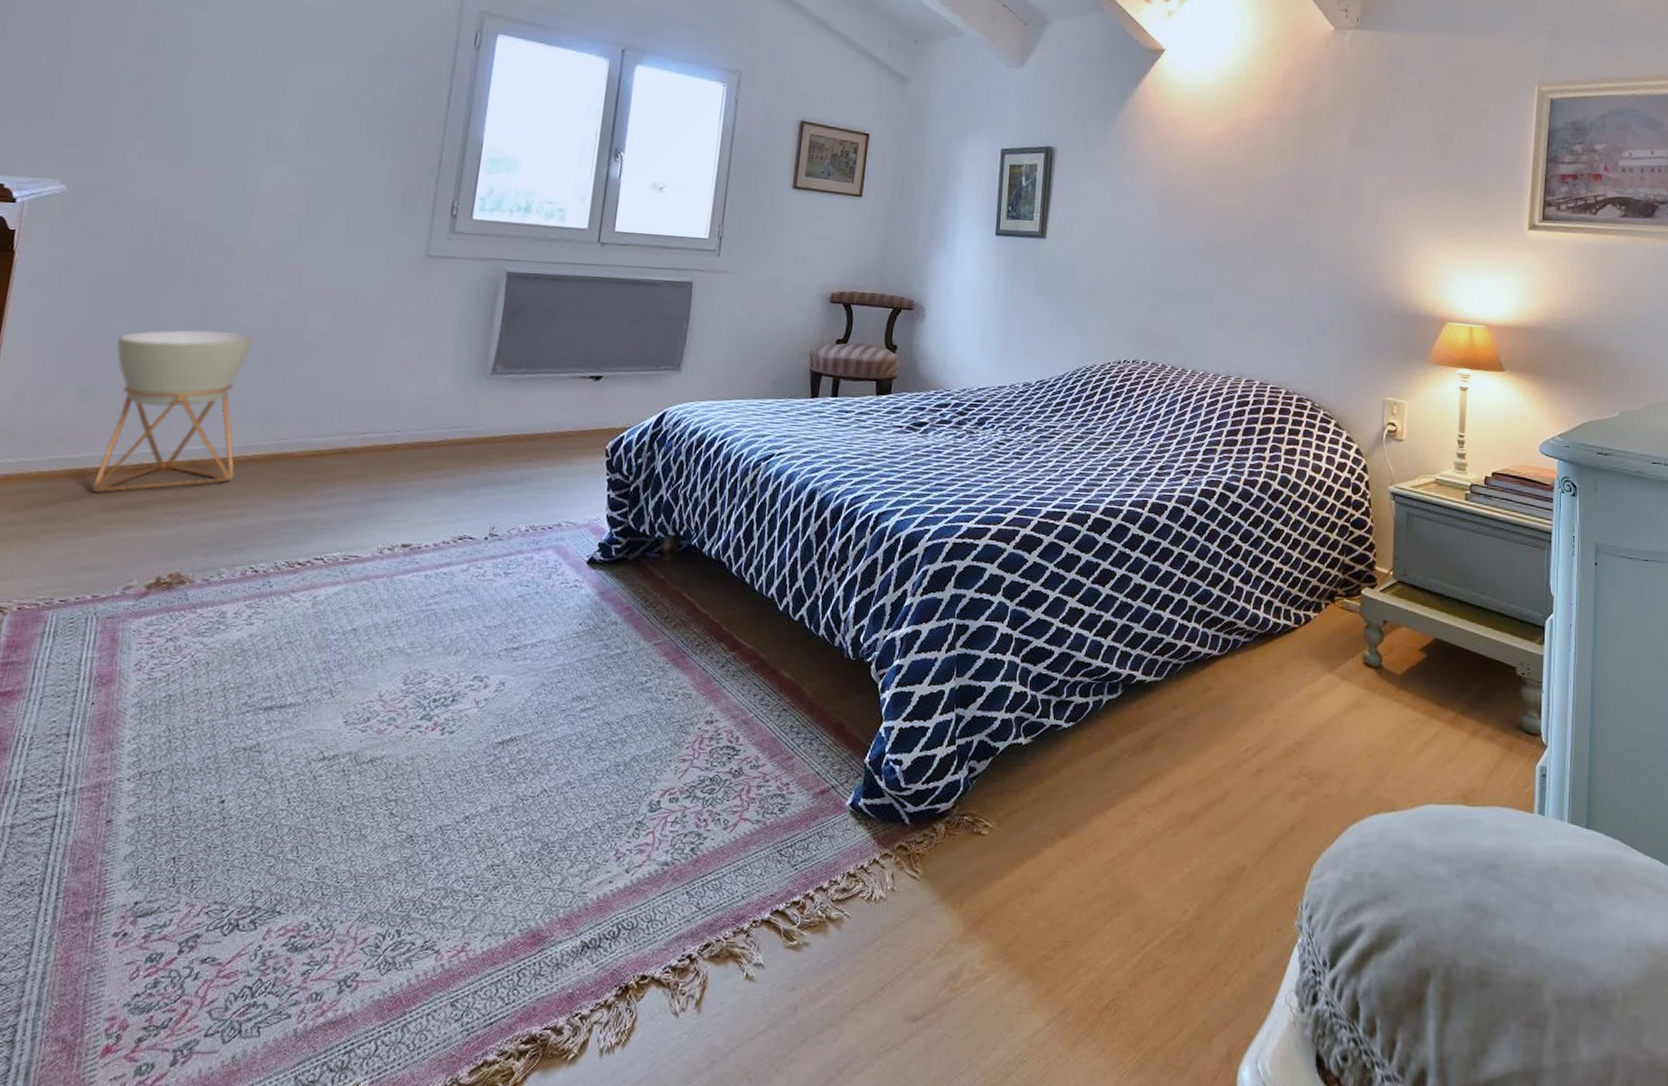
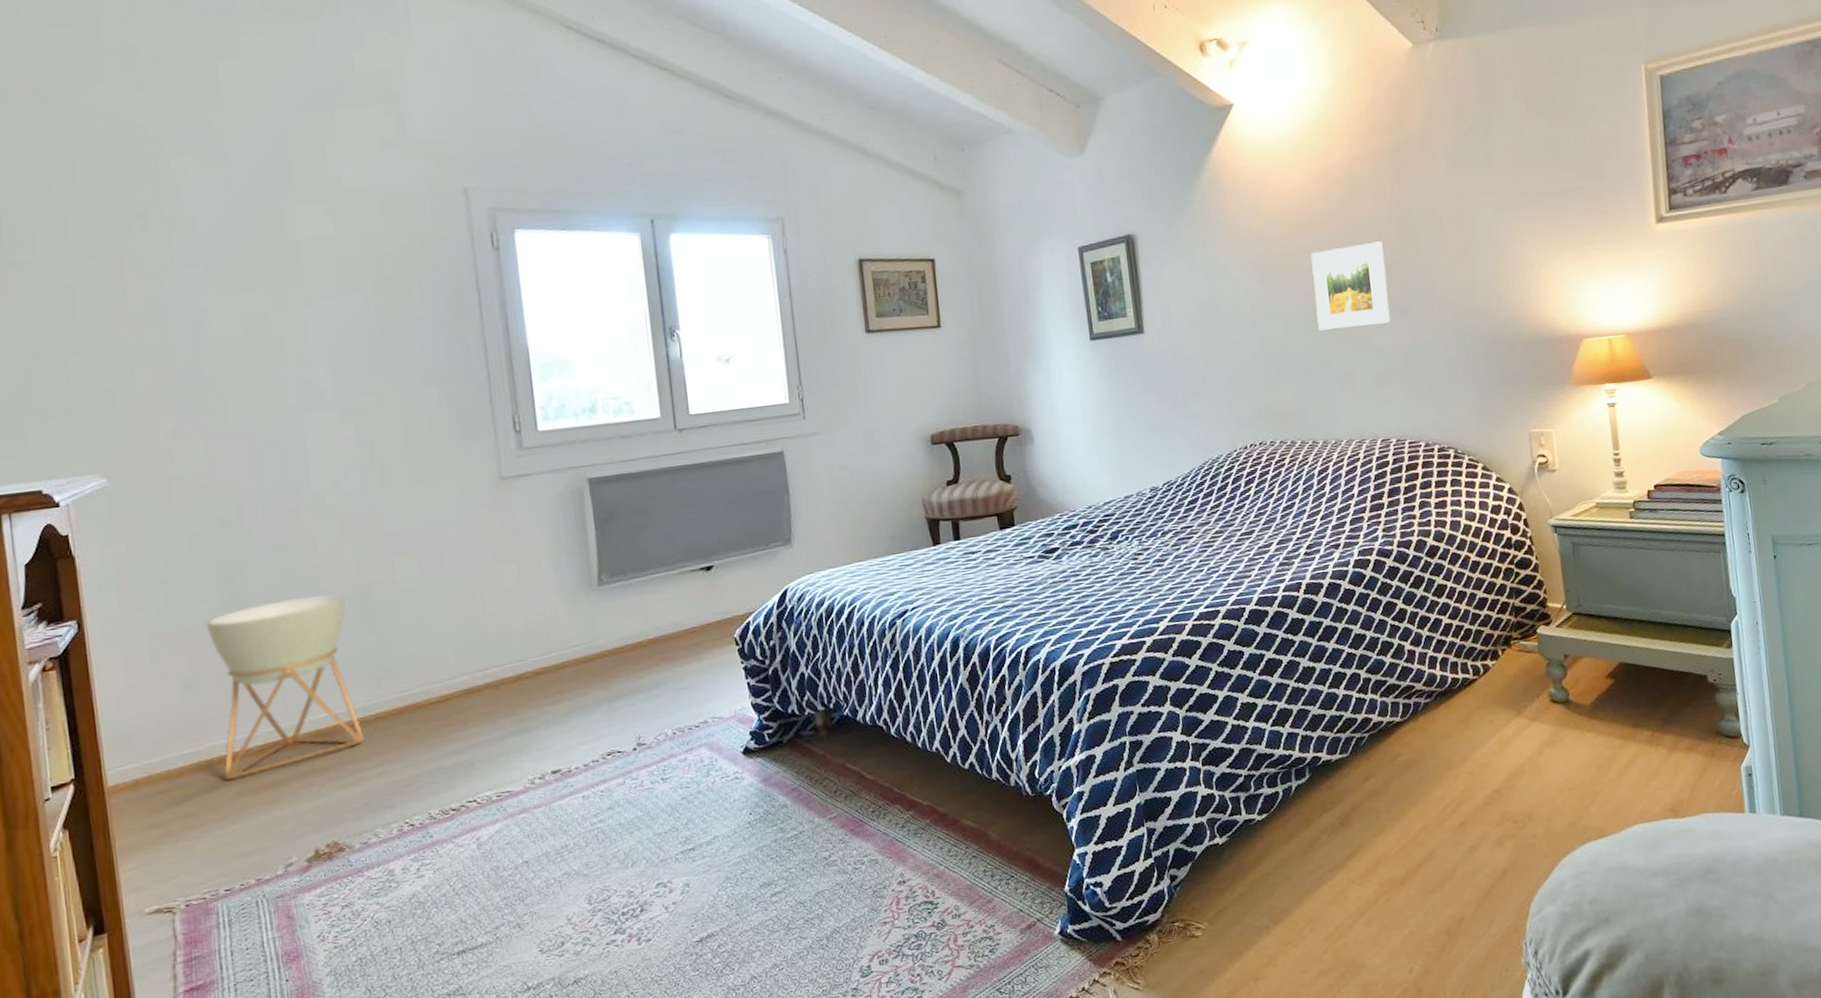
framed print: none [1205,195,1277,273] -> present [1310,241,1391,331]

